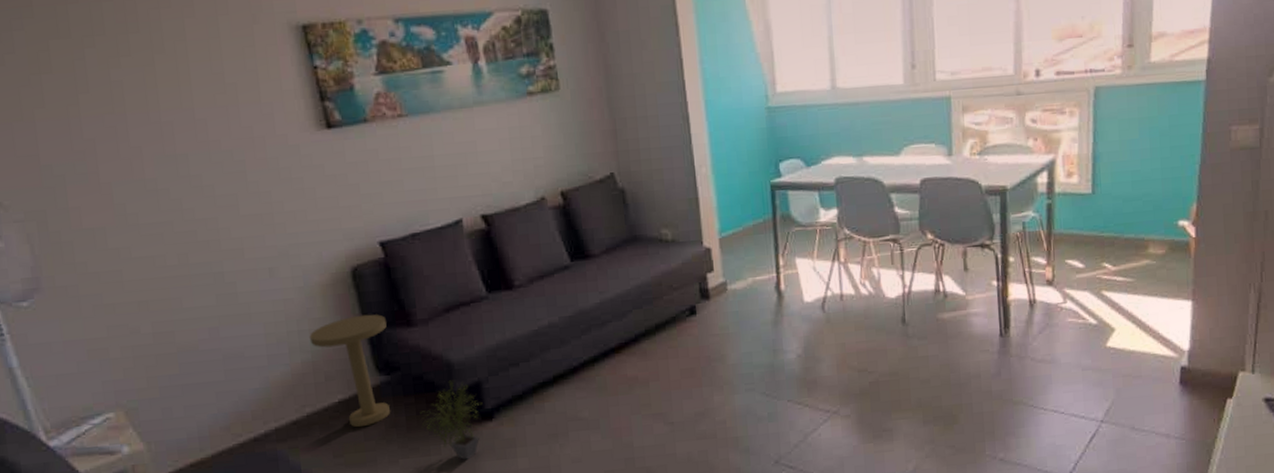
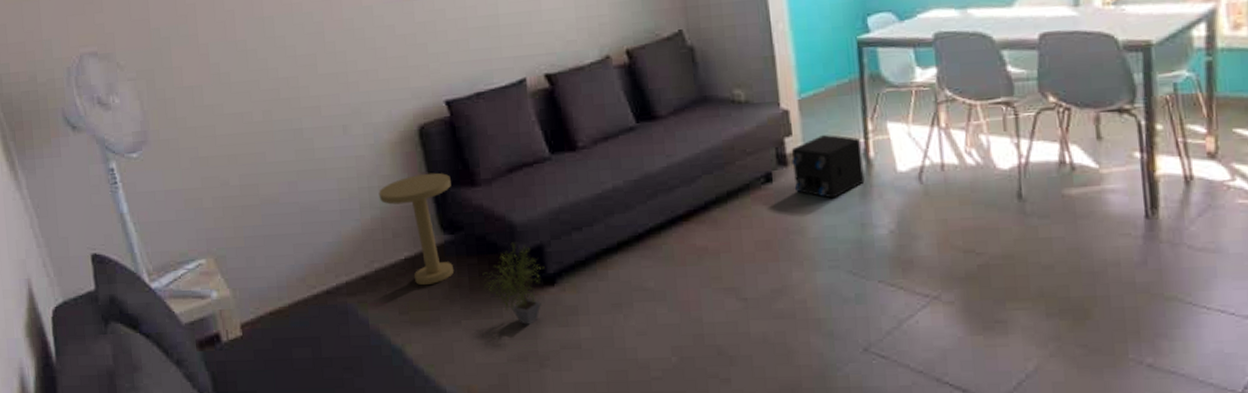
speaker: none [712,270,777,328] -> present [791,135,865,199]

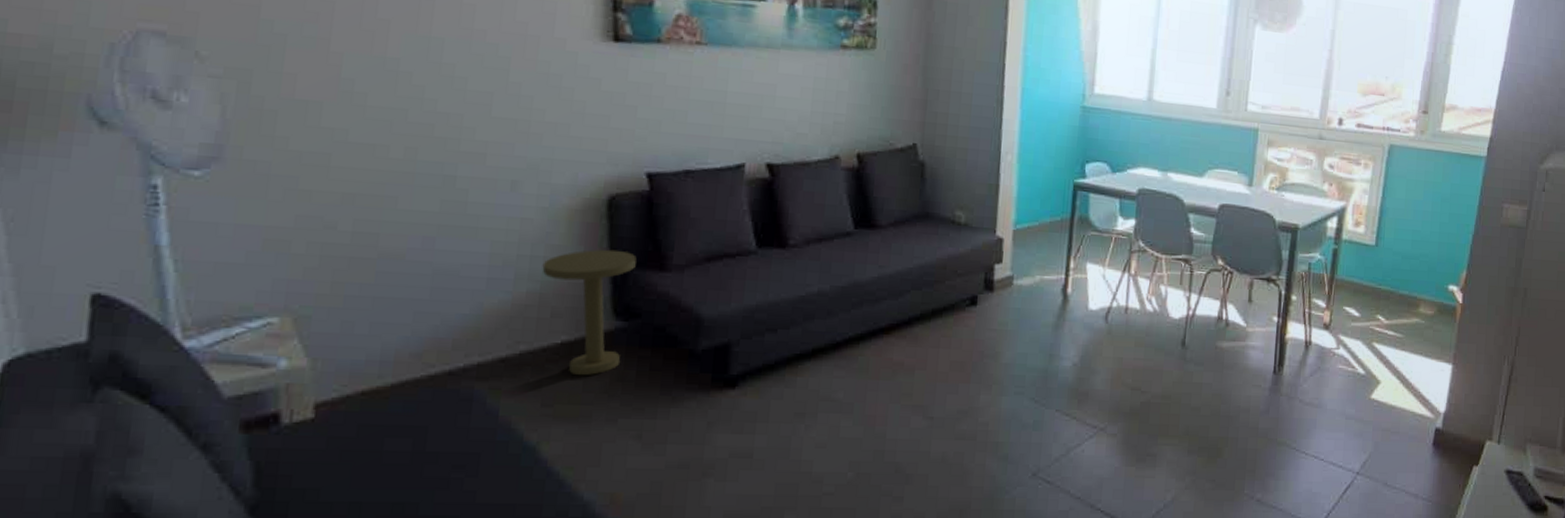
potted plant: present [482,242,545,325] -> none [652,337,728,429]
speaker: present [791,135,865,199] -> none [997,267,1062,328]

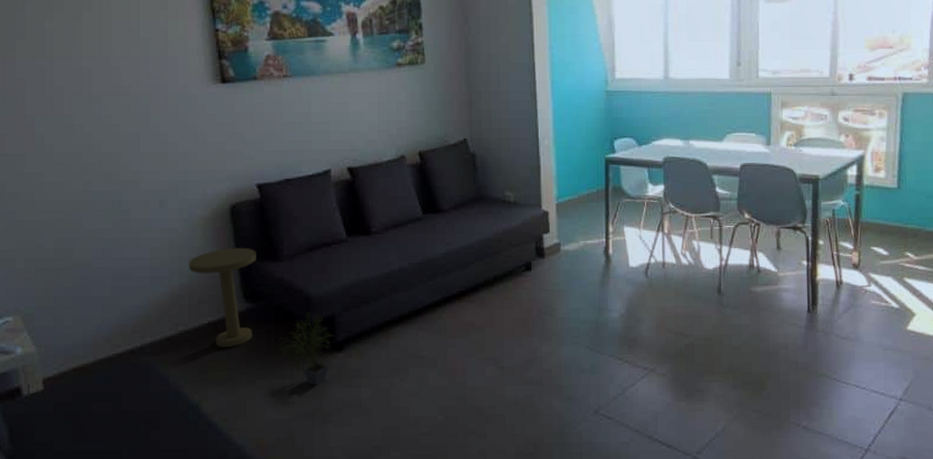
potted plant: none [652,337,728,429] -> present [278,312,335,385]

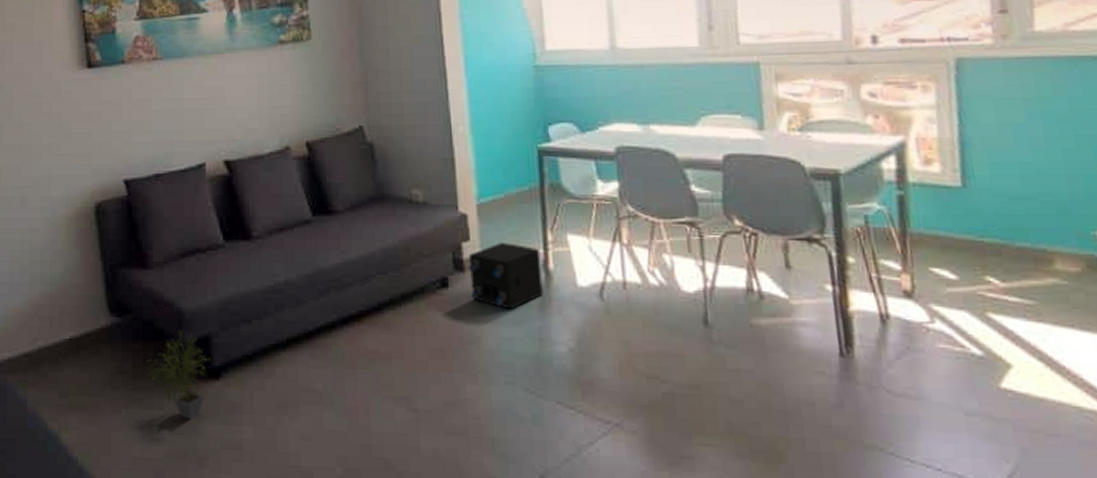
side table: present [188,247,256,348] -> none [49,251,123,369]
speaker: none [548,234,604,286] -> present [468,243,544,310]

